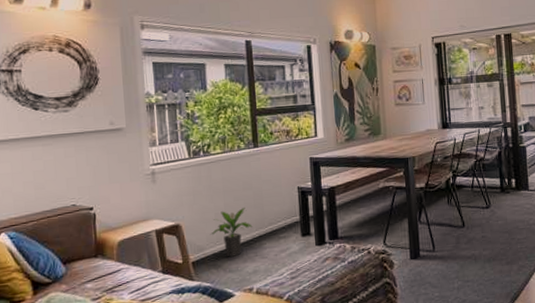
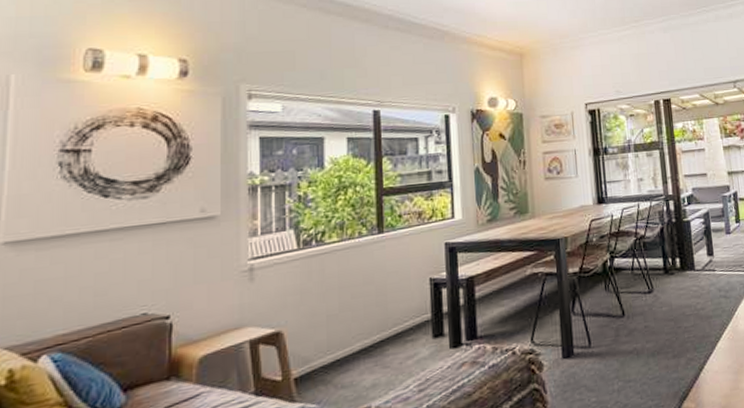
potted plant: present [210,208,253,257] -> none [319,306,373,369]

